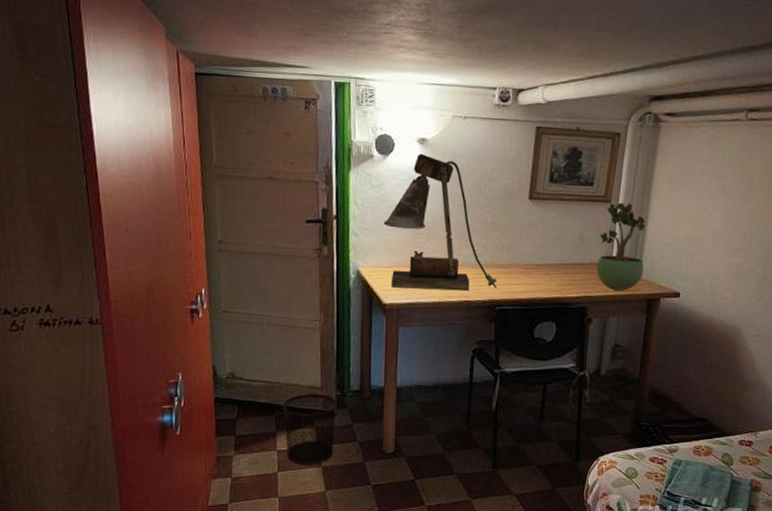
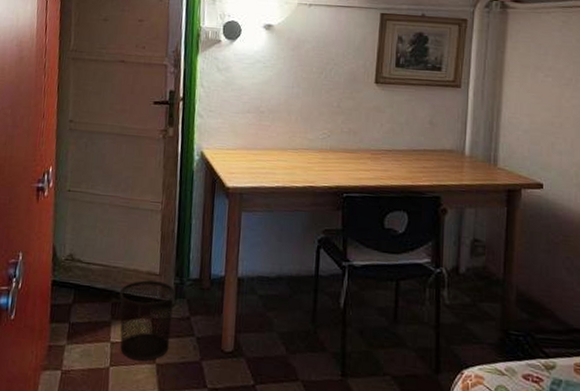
desk lamp: present [383,153,497,291] -> none [228,38,344,176]
potted plant: present [597,203,646,291] -> none [450,88,500,181]

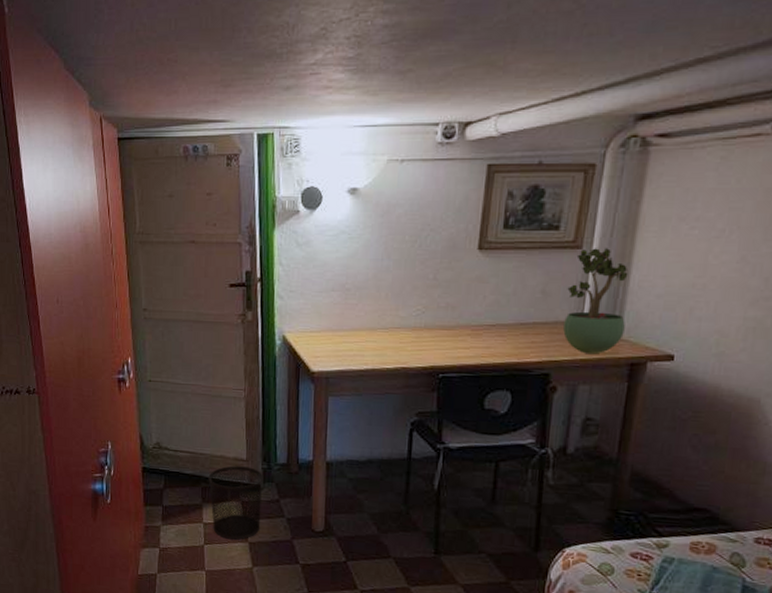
potted plant: none [450,88,500,181] -> present [563,248,629,355]

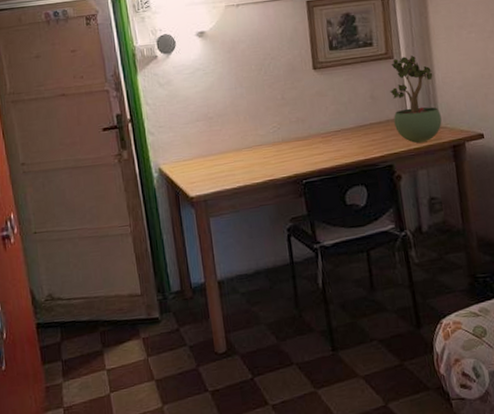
waste bin: present [208,465,264,540] -> none [105,301,165,382]

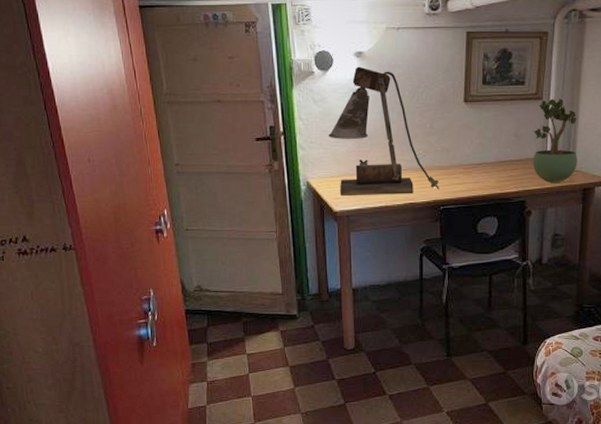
desk lamp: none [177,45,299,179] -> present [328,66,440,196]

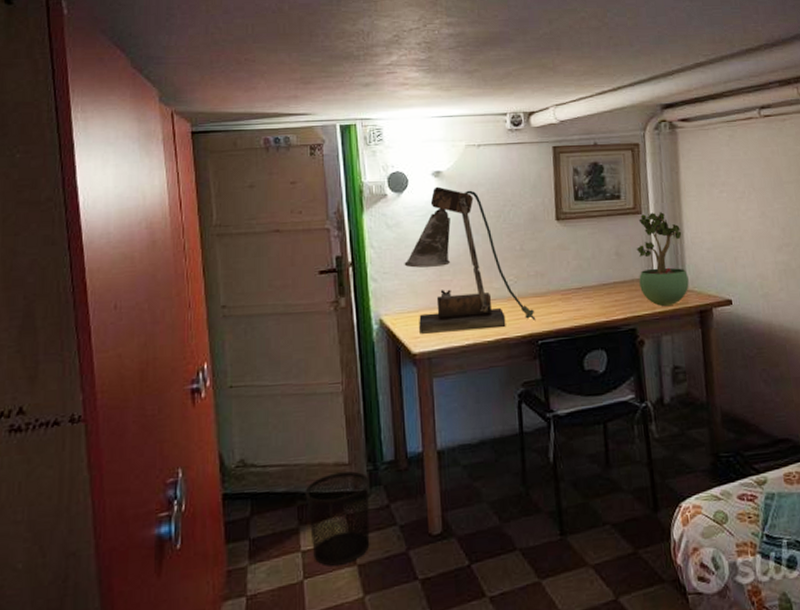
waste bin: none [248,299,299,366] -> present [305,471,371,566]

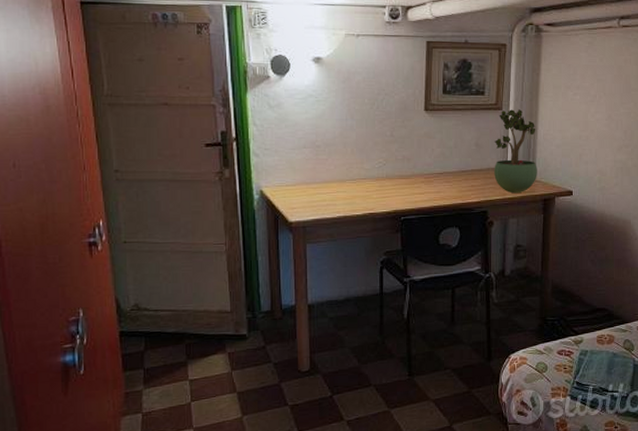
waste bin: present [305,471,371,566] -> none [192,318,249,392]
desk lamp: present [404,186,536,334] -> none [284,72,400,205]

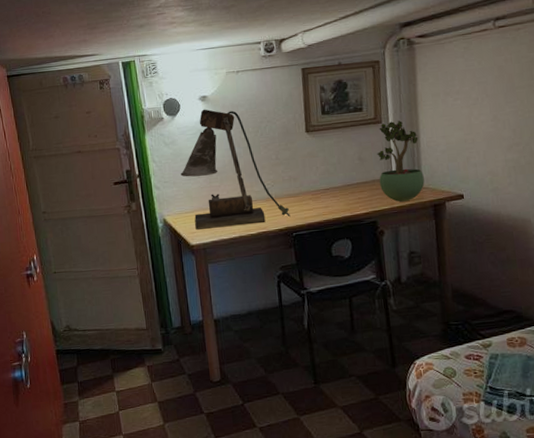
desk lamp: none [284,72,400,205] -> present [180,109,290,230]

